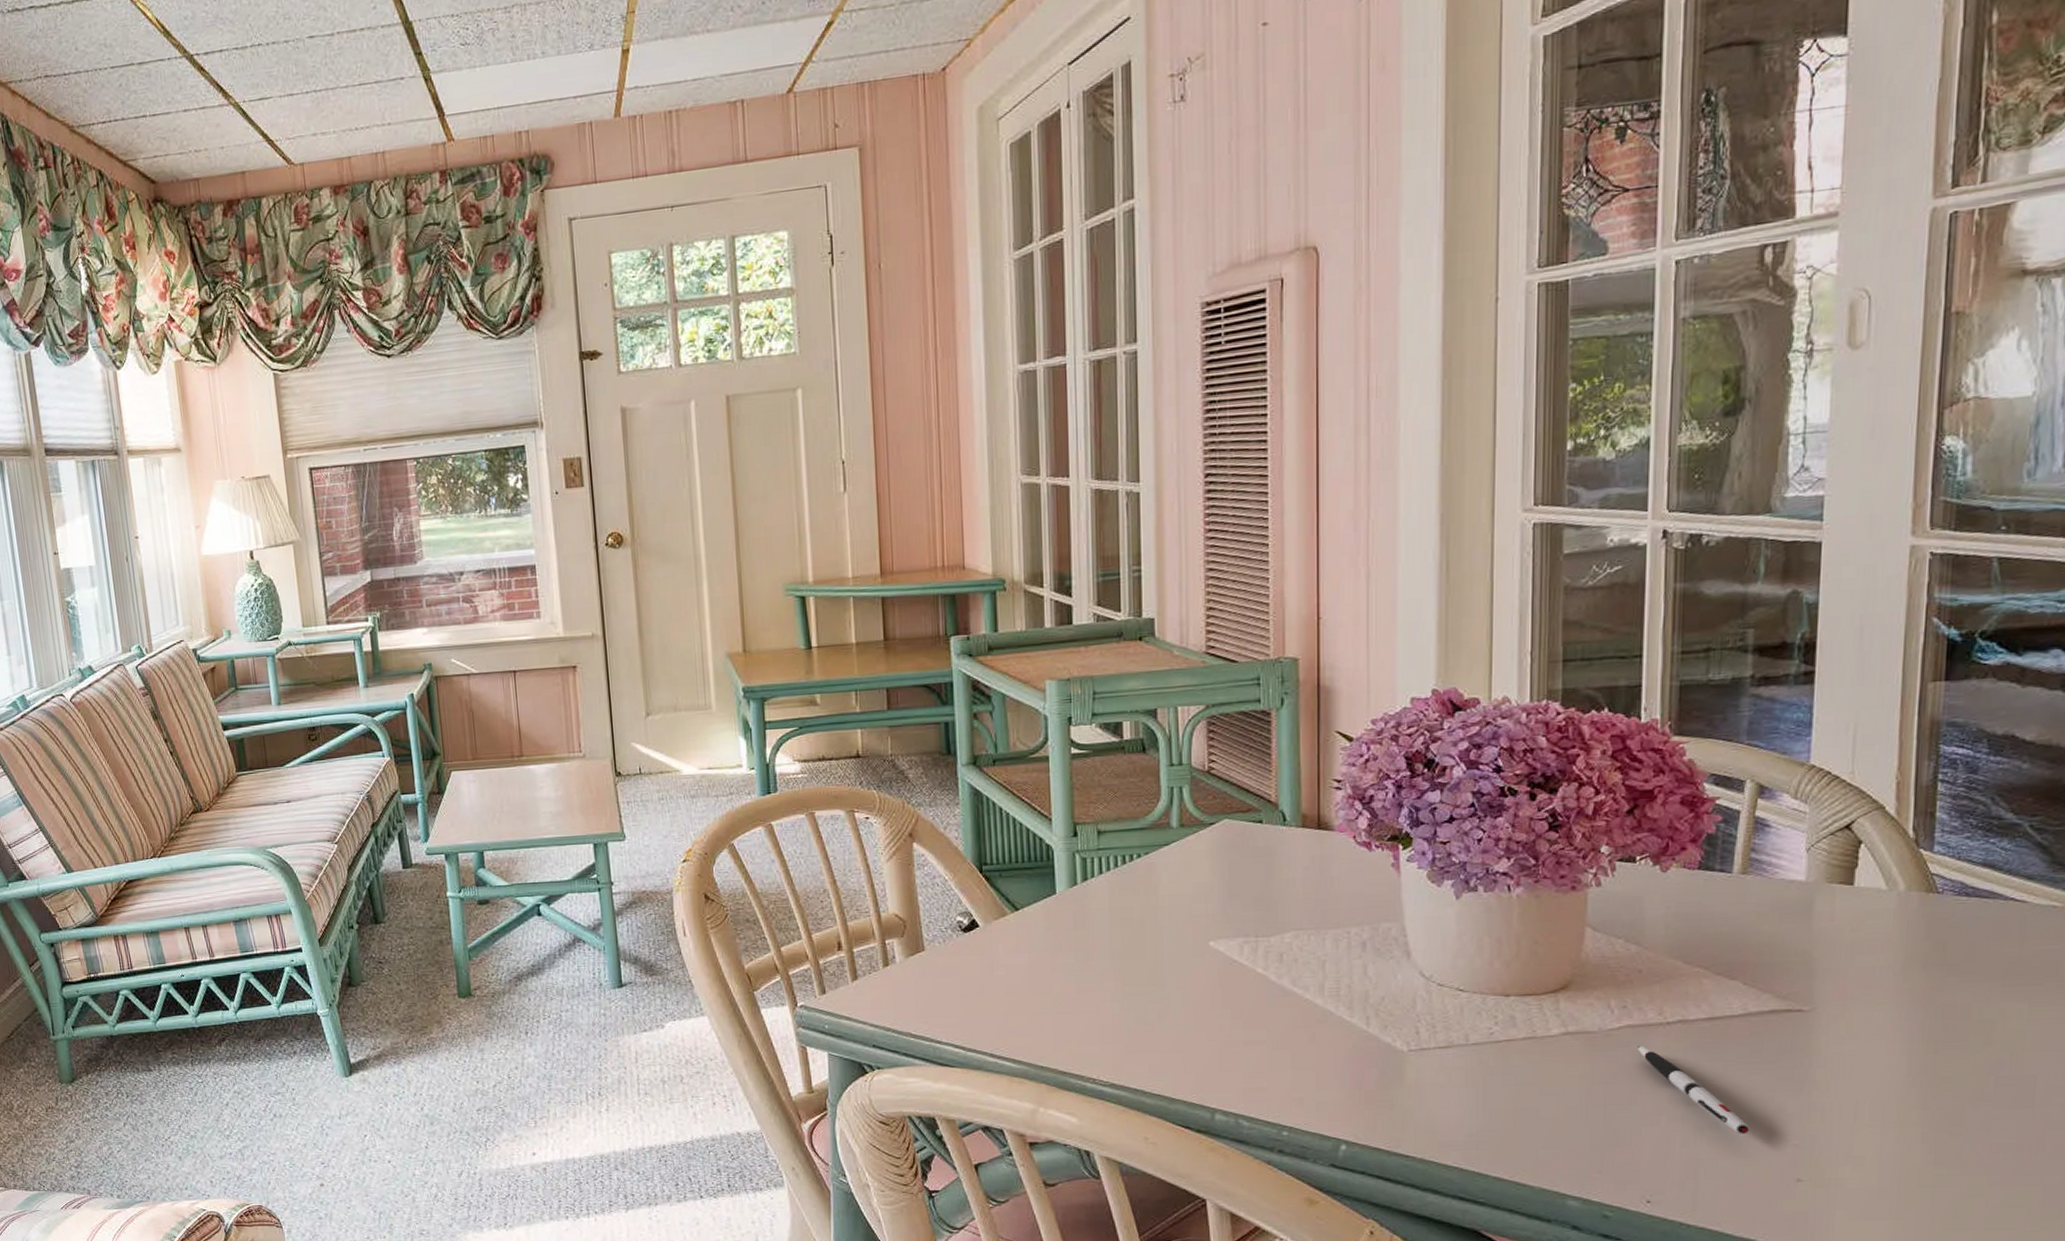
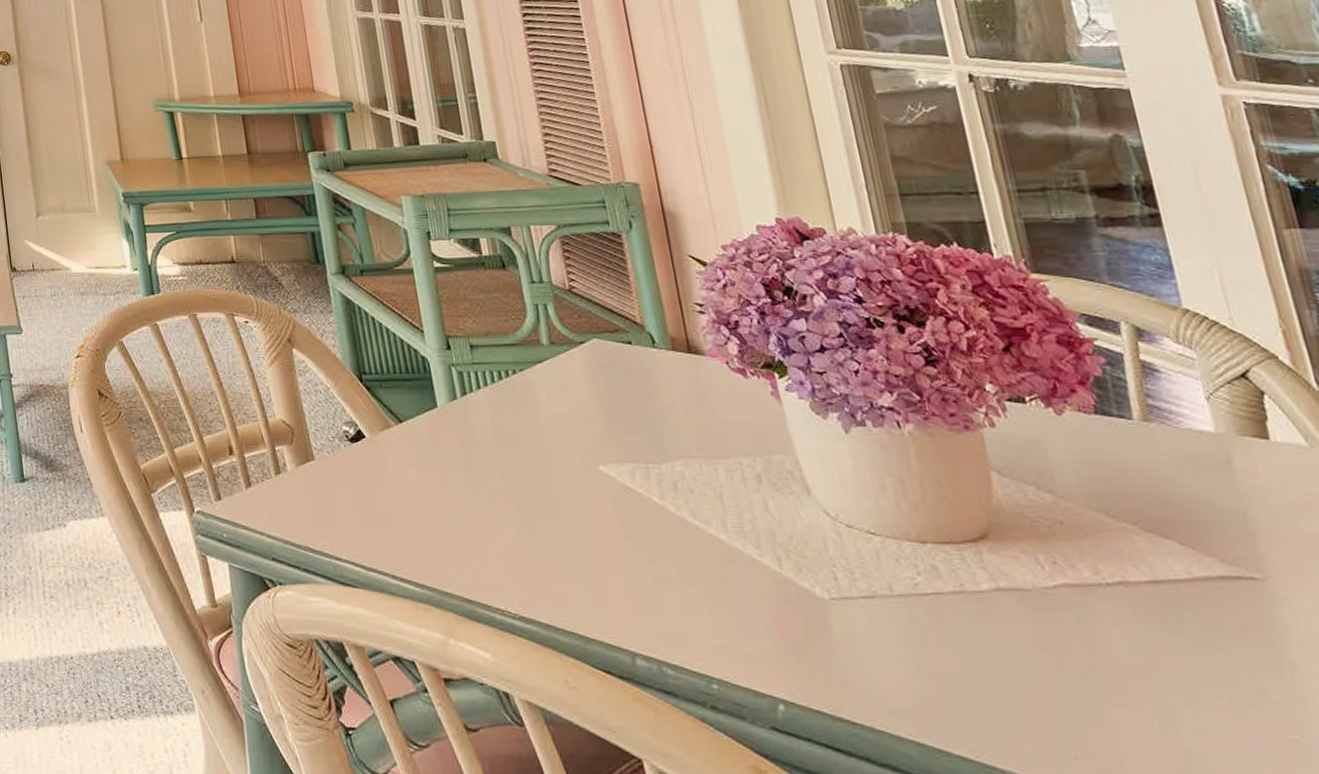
pen: present [1638,1045,1750,1134] -> none [1081,608,1237,723]

